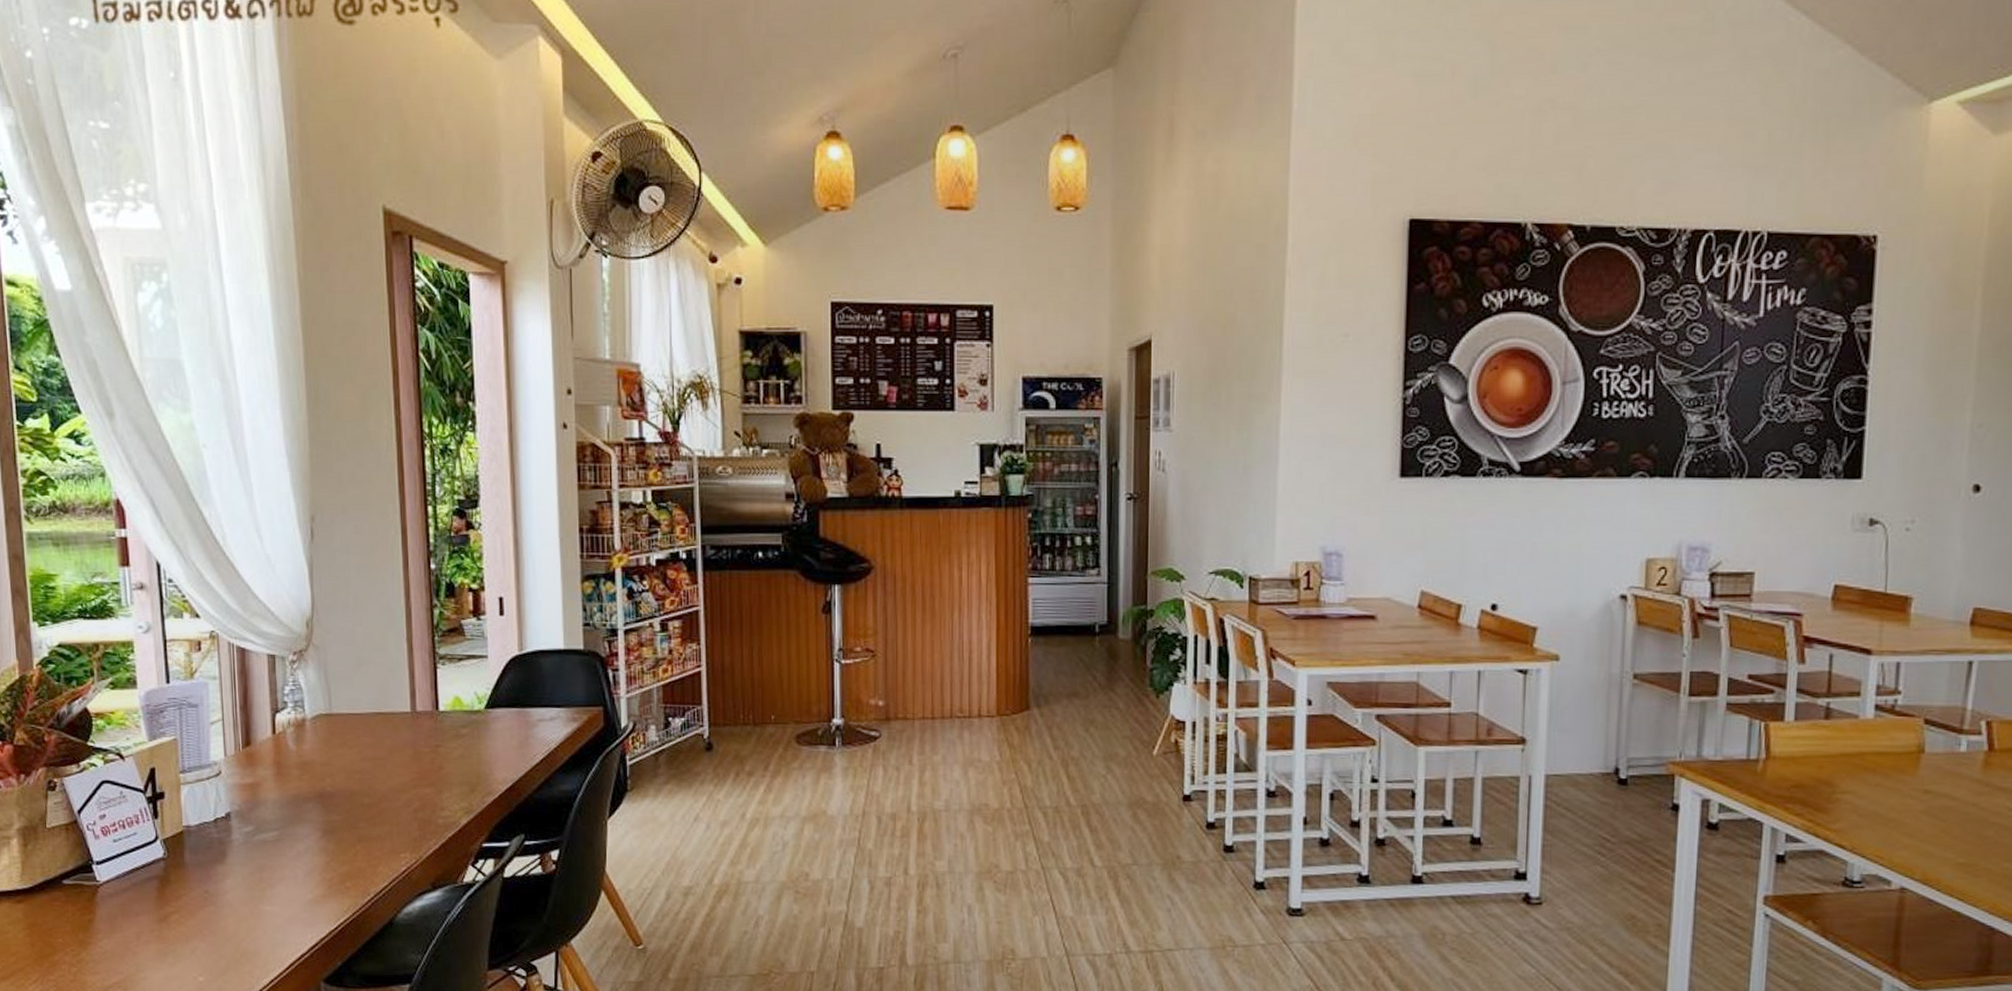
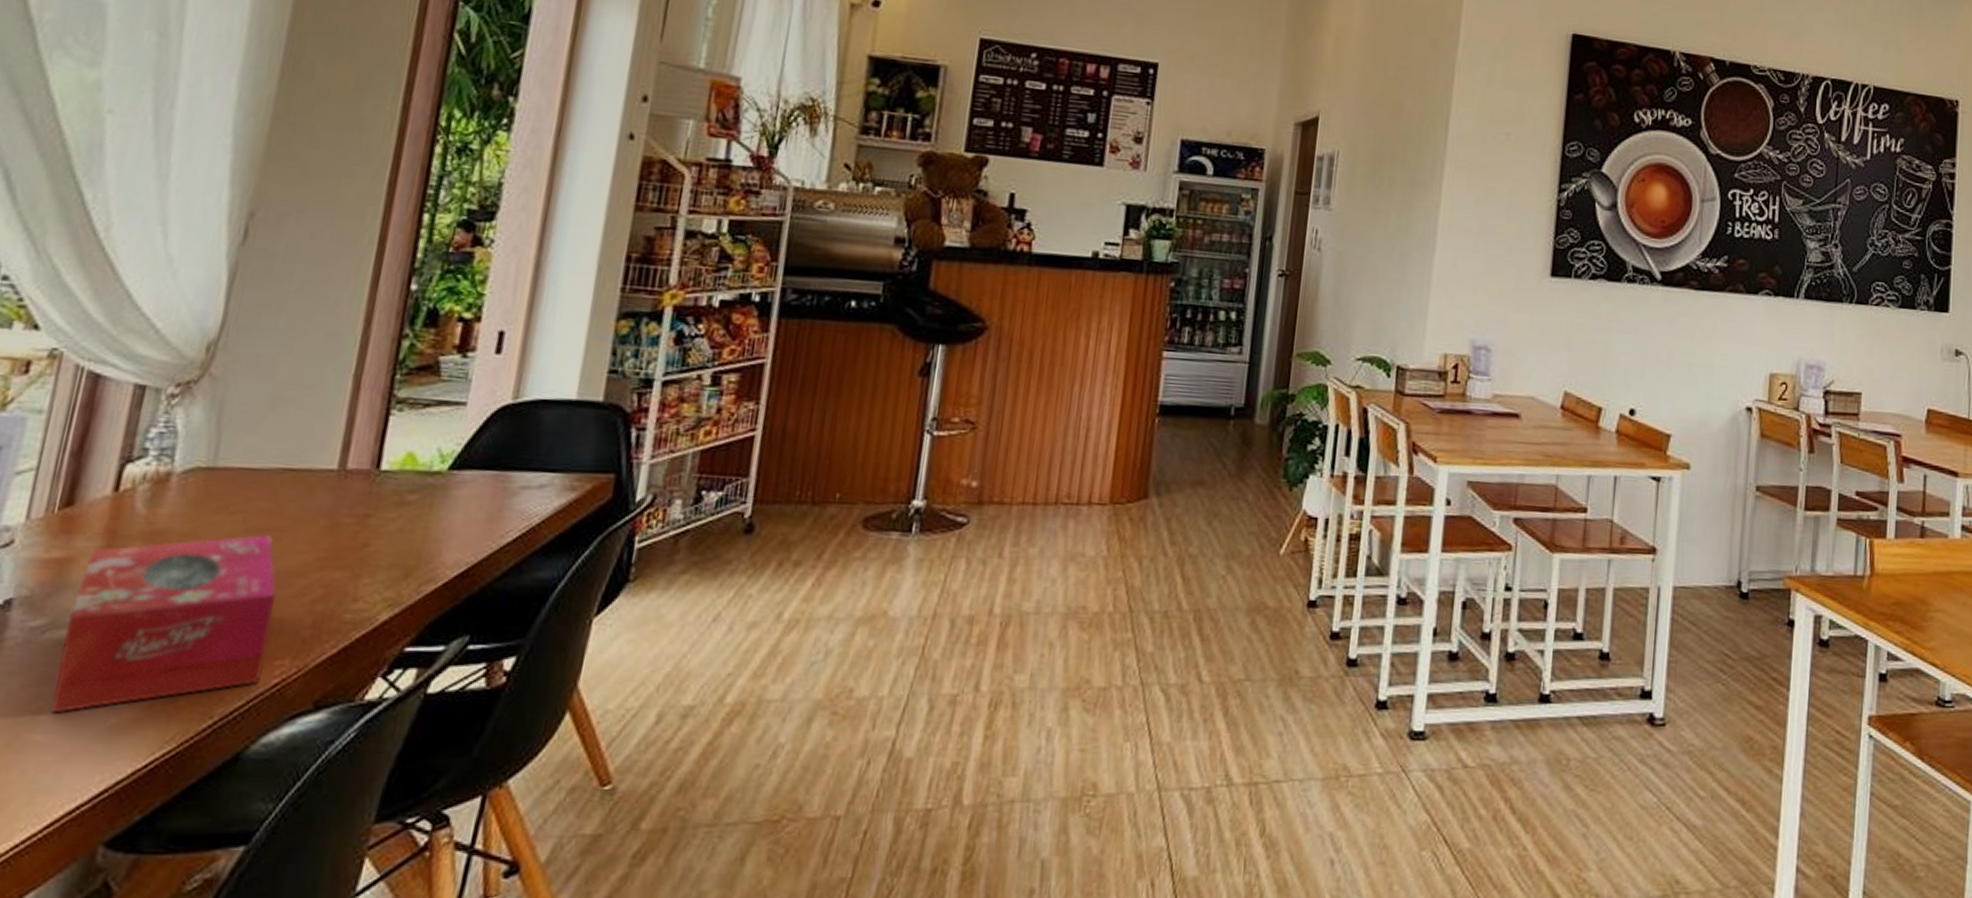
tissue box: none [266,763,394,892] -> present [49,535,277,714]

